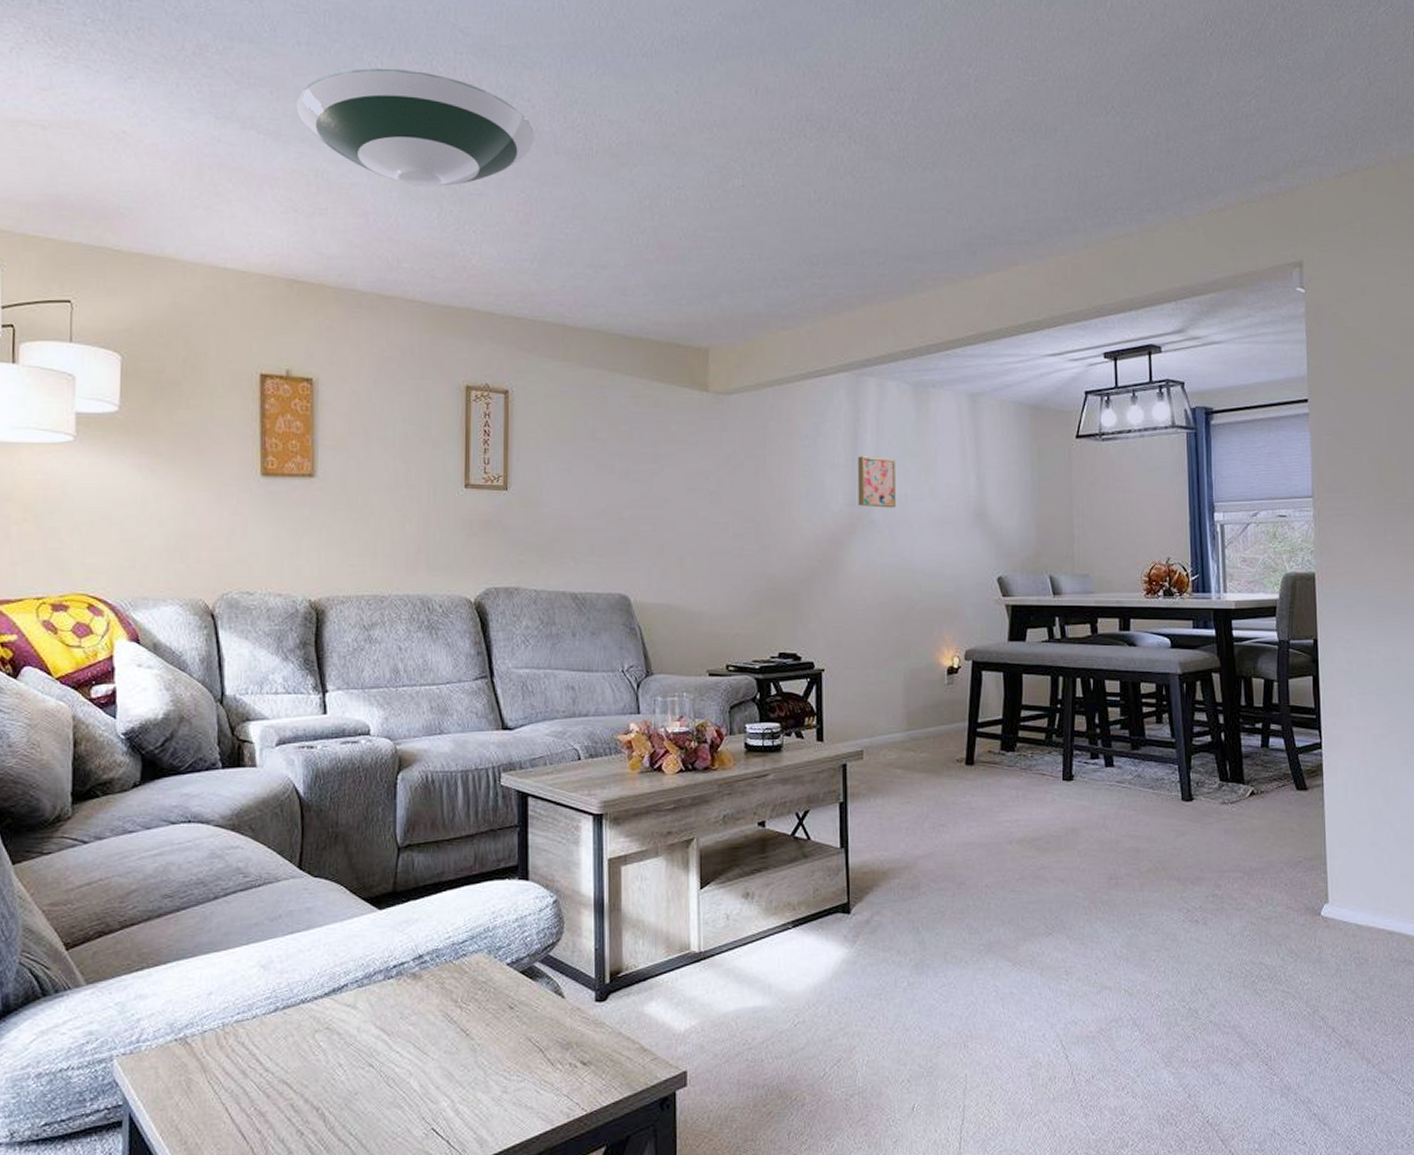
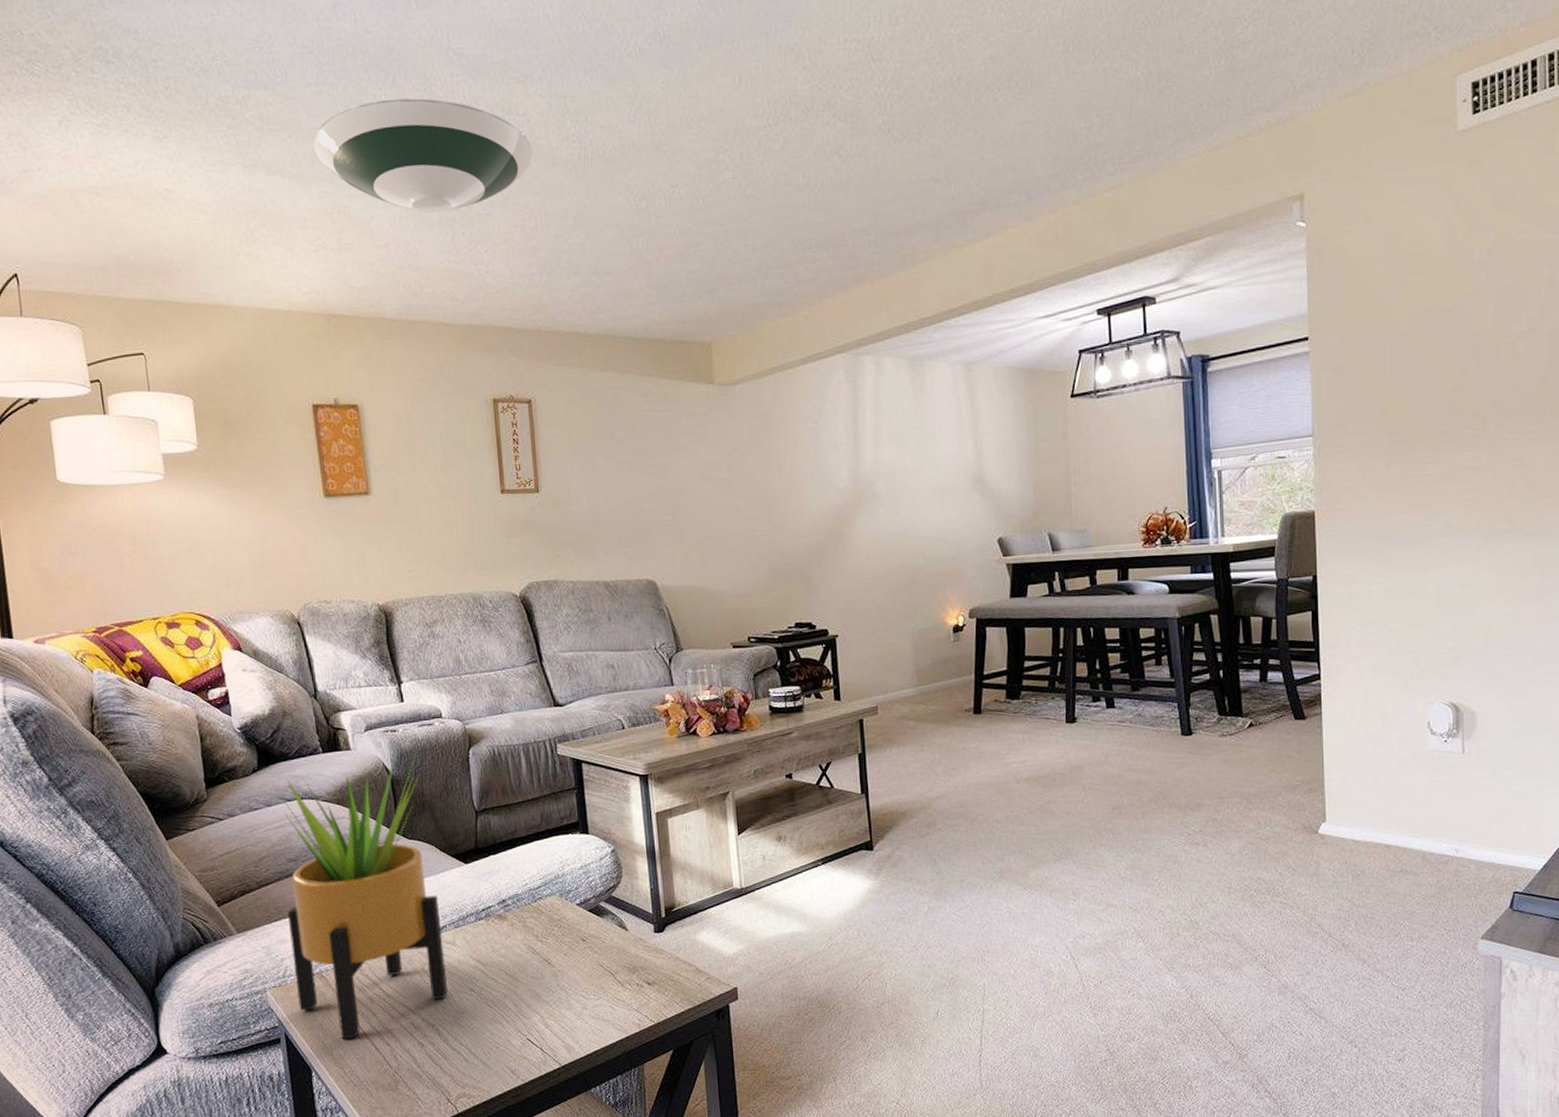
potted plant: none [151,772,342,1124] -> present [270,751,448,1040]
wall art: present [858,456,895,508] -> none [859,433,897,482]

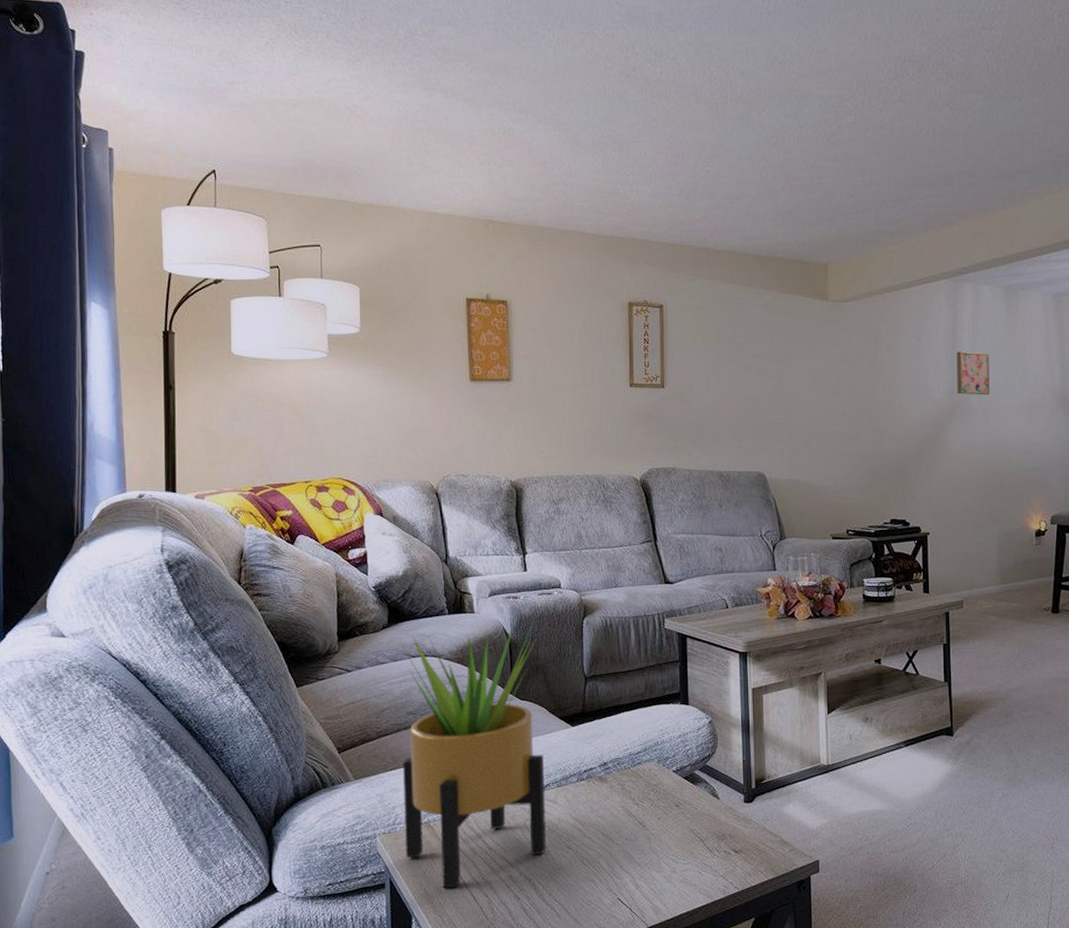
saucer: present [313,98,533,215] -> none [486,39,679,139]
wall art: none [859,433,897,482] -> present [957,351,989,395]

